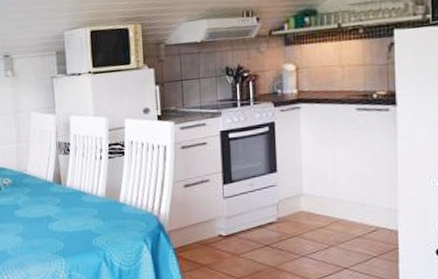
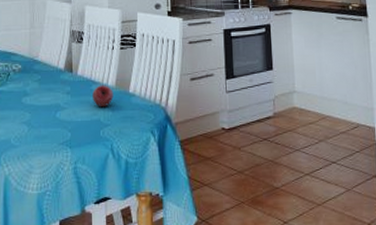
fruit: none [82,195,104,218] -> present [93,85,114,108]

